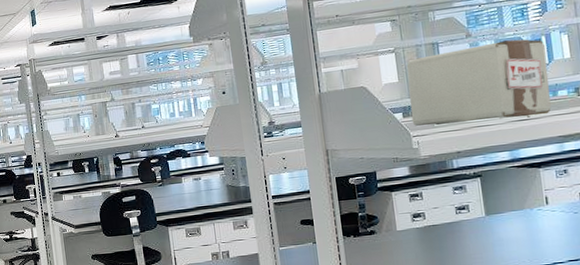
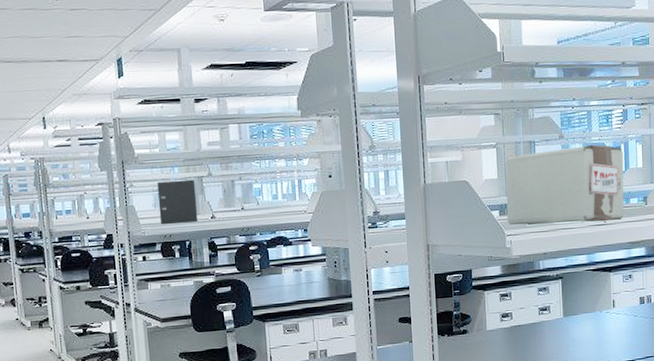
binder: none [67,104,104,146] -> present [156,179,199,225]

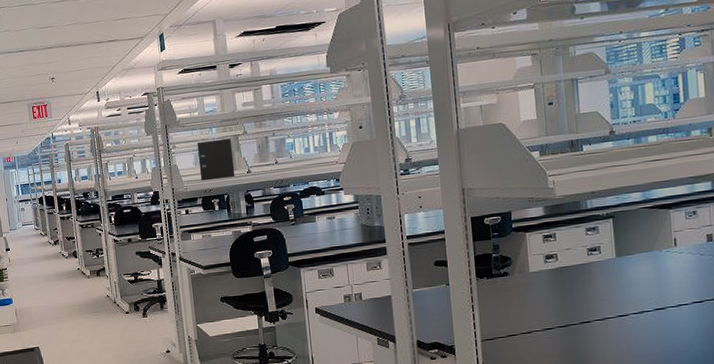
box: present [505,145,624,226] -> none [545,76,684,166]

